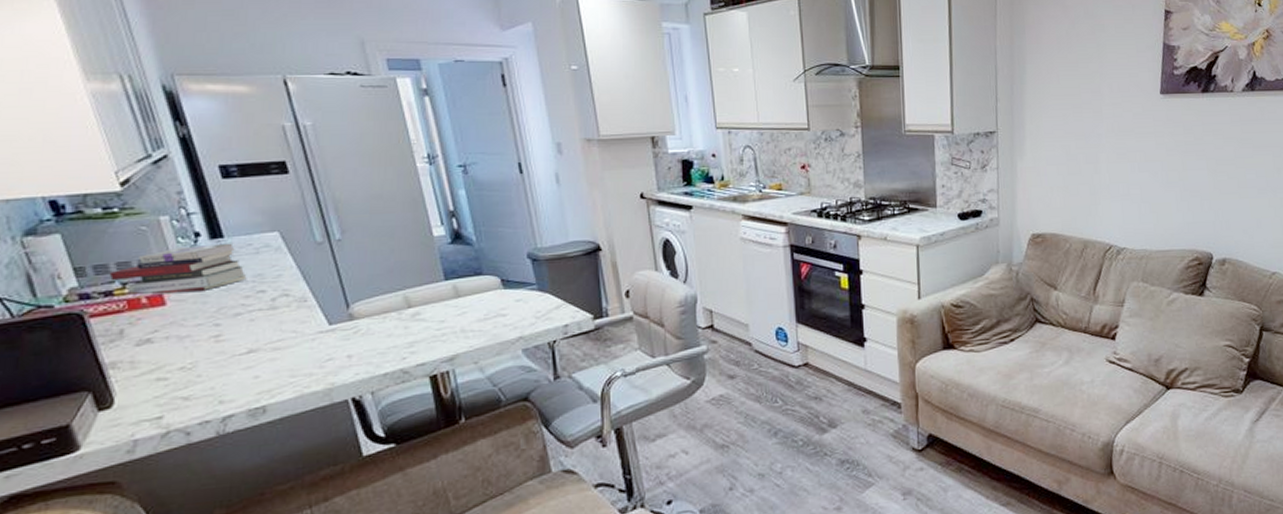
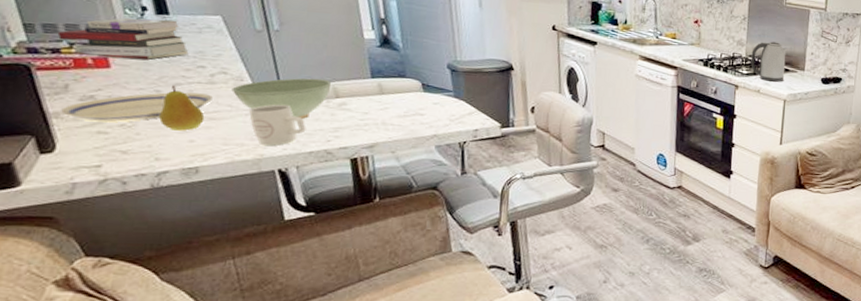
plate: none [117,321,275,368] -> present [61,92,213,122]
fruit: none [220,315,269,367] -> present [159,85,205,131]
bowl: none [295,288,403,337] -> present [231,78,332,119]
mug: none [316,322,379,373] -> present [249,104,306,147]
kettle: none [871,178,914,226] -> present [750,41,787,82]

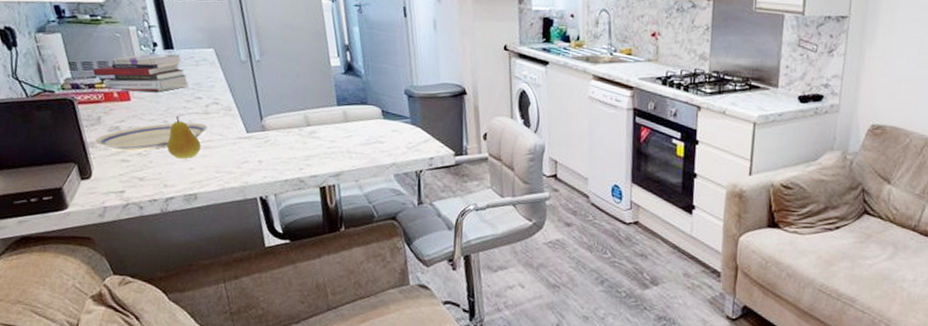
bowl: present [231,78,332,119] -> none [222,107,304,147]
mug: present [249,104,306,147] -> none [236,133,283,174]
kettle: present [750,41,787,82] -> none [715,54,757,102]

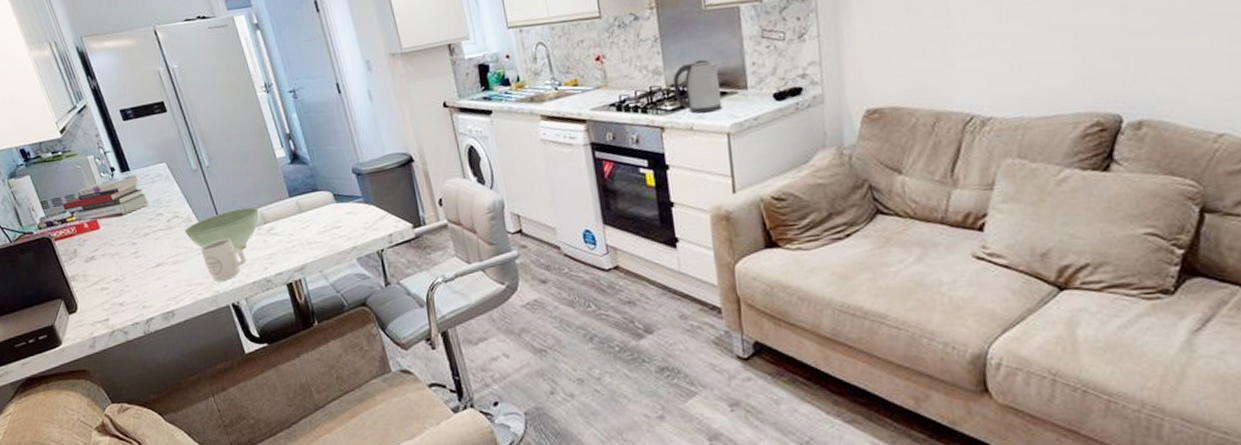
plate: present [95,122,207,151] -> none [75,239,173,280]
fruit: present [167,115,202,159] -> none [139,235,170,278]
bowl: none [222,107,304,147] -> present [184,206,259,250]
mug: none [236,133,283,174] -> present [201,238,247,283]
kettle: none [715,54,757,102] -> present [672,59,722,114]

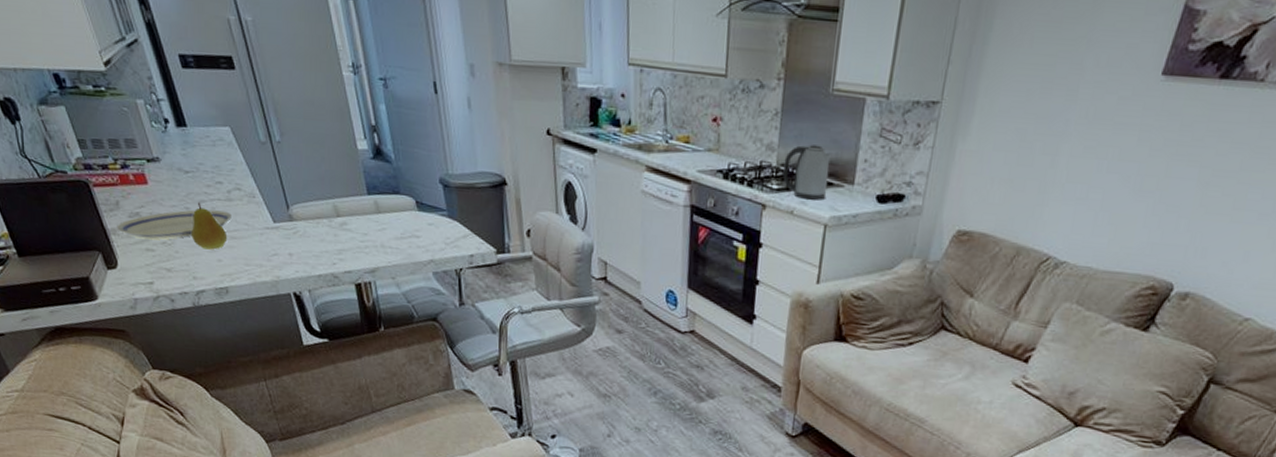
books: present [62,174,149,222] -> none [103,131,207,175]
plate: none [75,239,173,280] -> present [117,209,232,240]
fruit: none [139,235,170,278] -> present [192,201,228,250]
bowl: present [184,206,259,250] -> none [246,194,332,240]
mug: present [201,238,247,283] -> none [264,223,314,268]

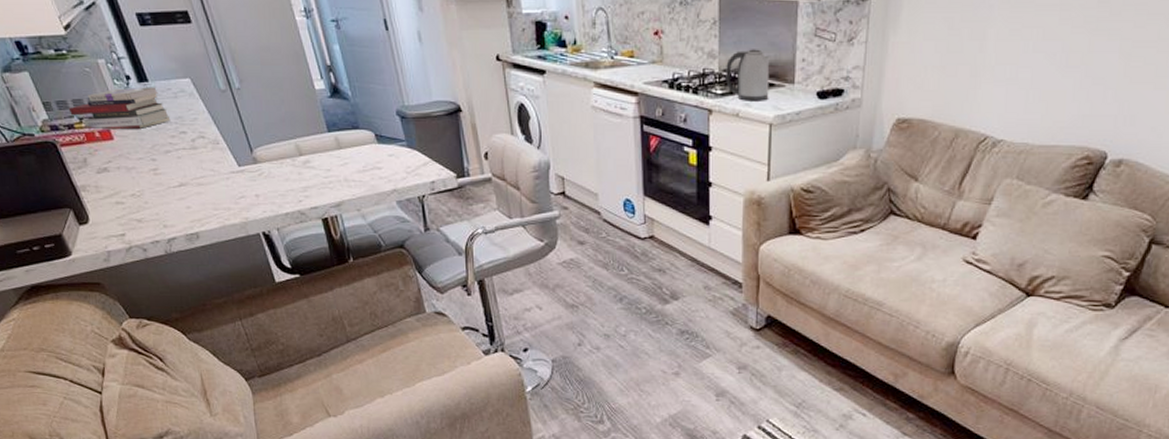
books: none [103,131,207,175] -> present [68,87,171,130]
plate: present [117,209,232,240] -> none [86,159,197,193]
fruit: present [192,201,228,250] -> none [159,152,195,198]

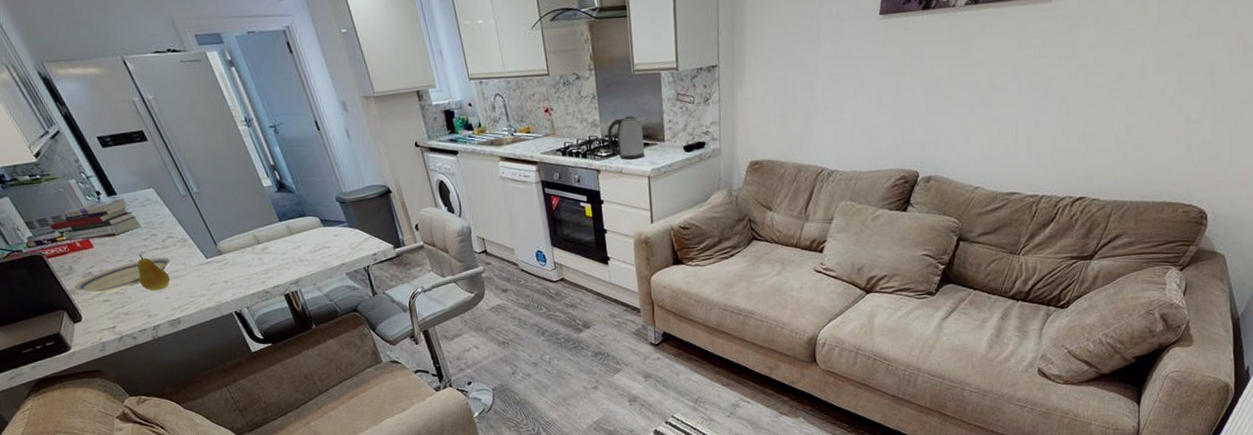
plate: none [86,159,197,193] -> present [74,257,170,293]
fruit: none [159,152,195,198] -> present [137,253,171,291]

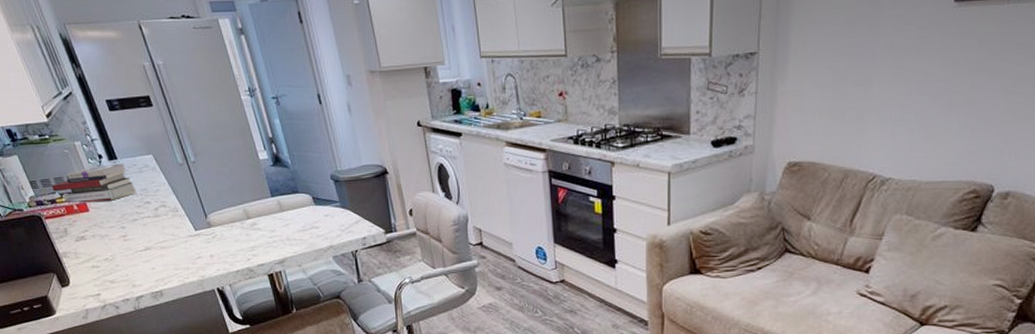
plate: present [74,257,170,293] -> none [67,226,160,258]
fruit: present [137,253,171,291] -> none [128,221,158,260]
kettle: present [607,116,645,160] -> none [626,104,667,153]

